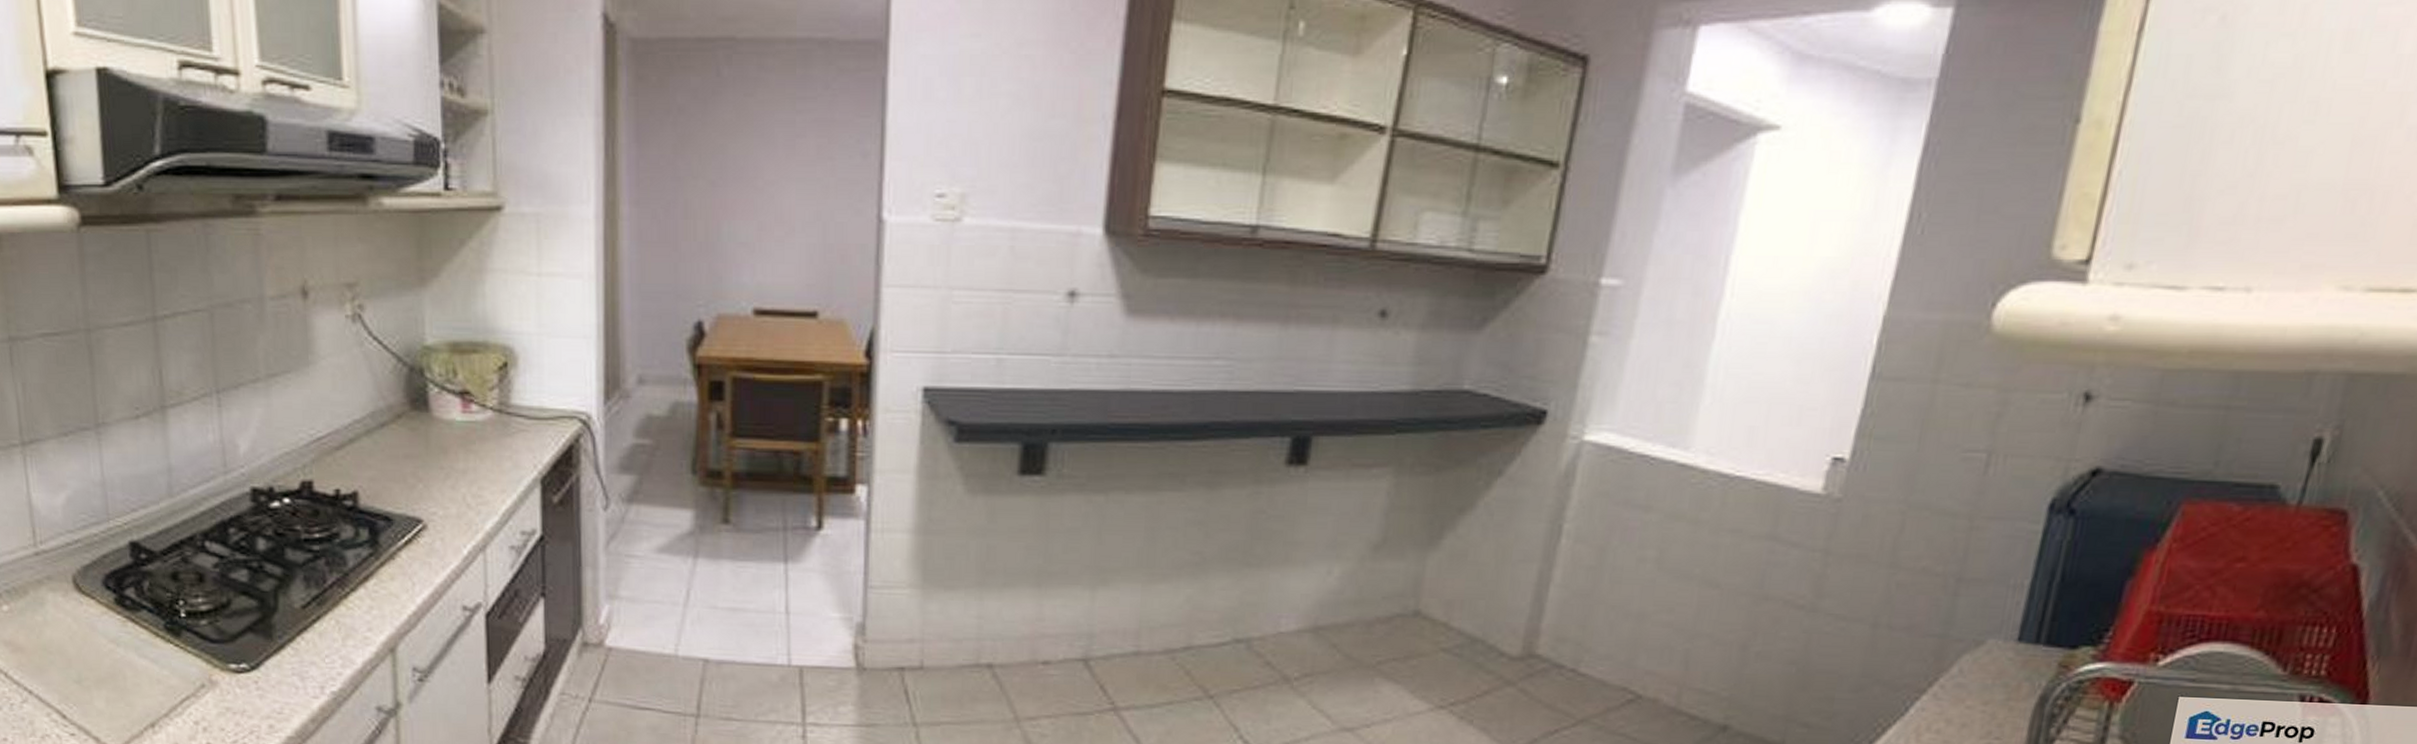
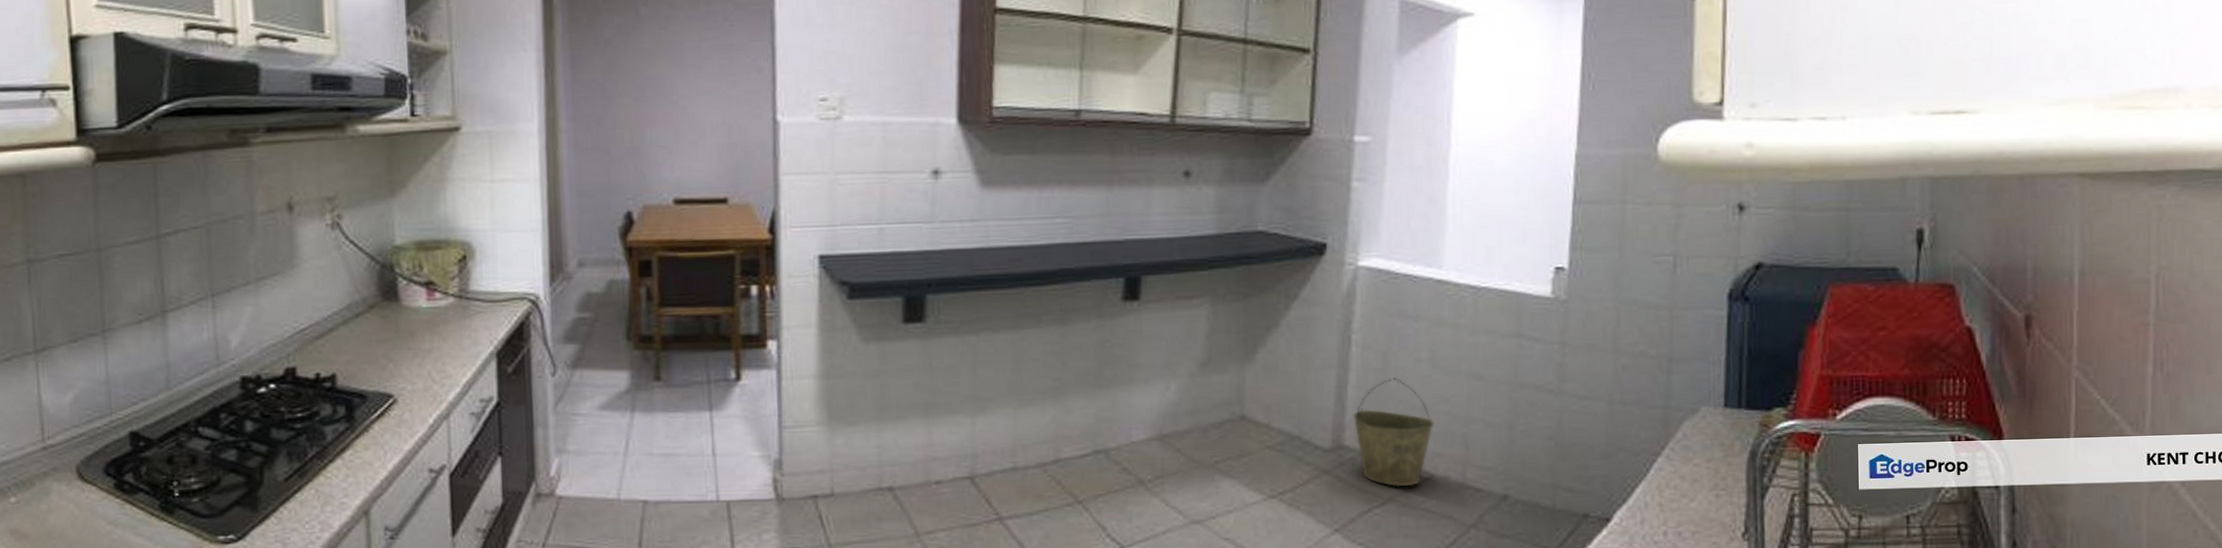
bucket: none [1551,579,1651,708] -> present [1353,378,1434,487]

